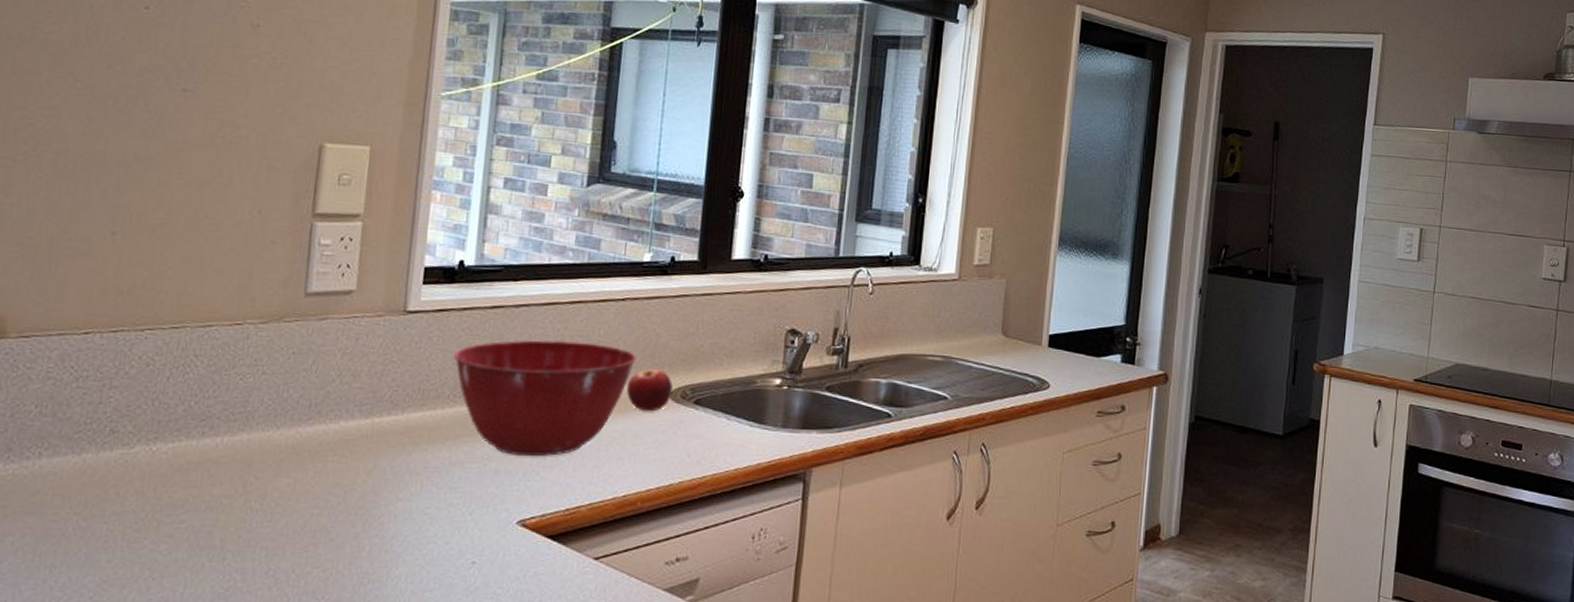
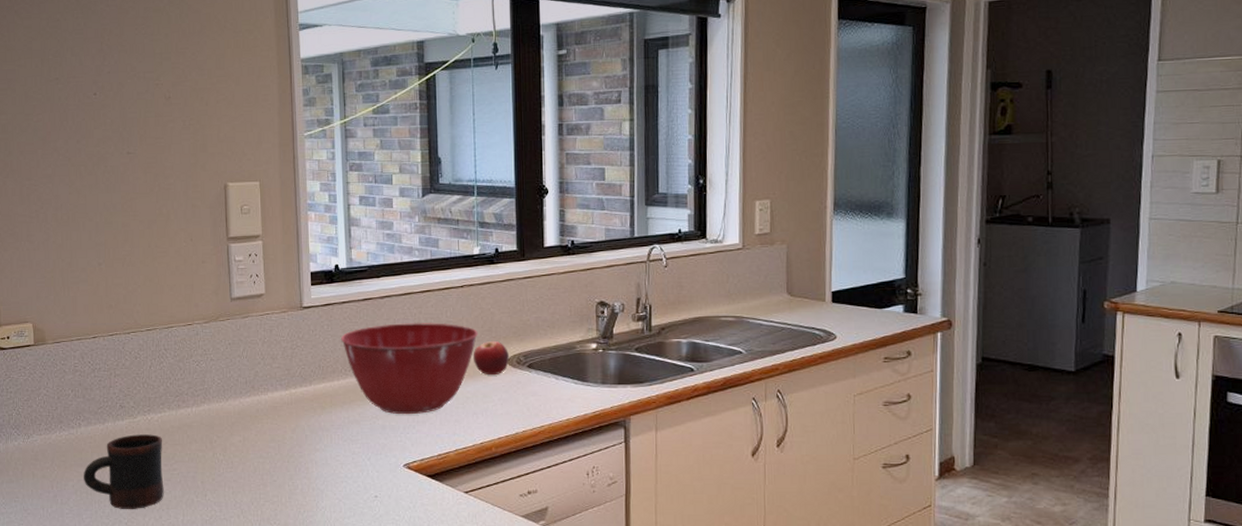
mug: none [32,471,171,579] -> present [84,434,164,510]

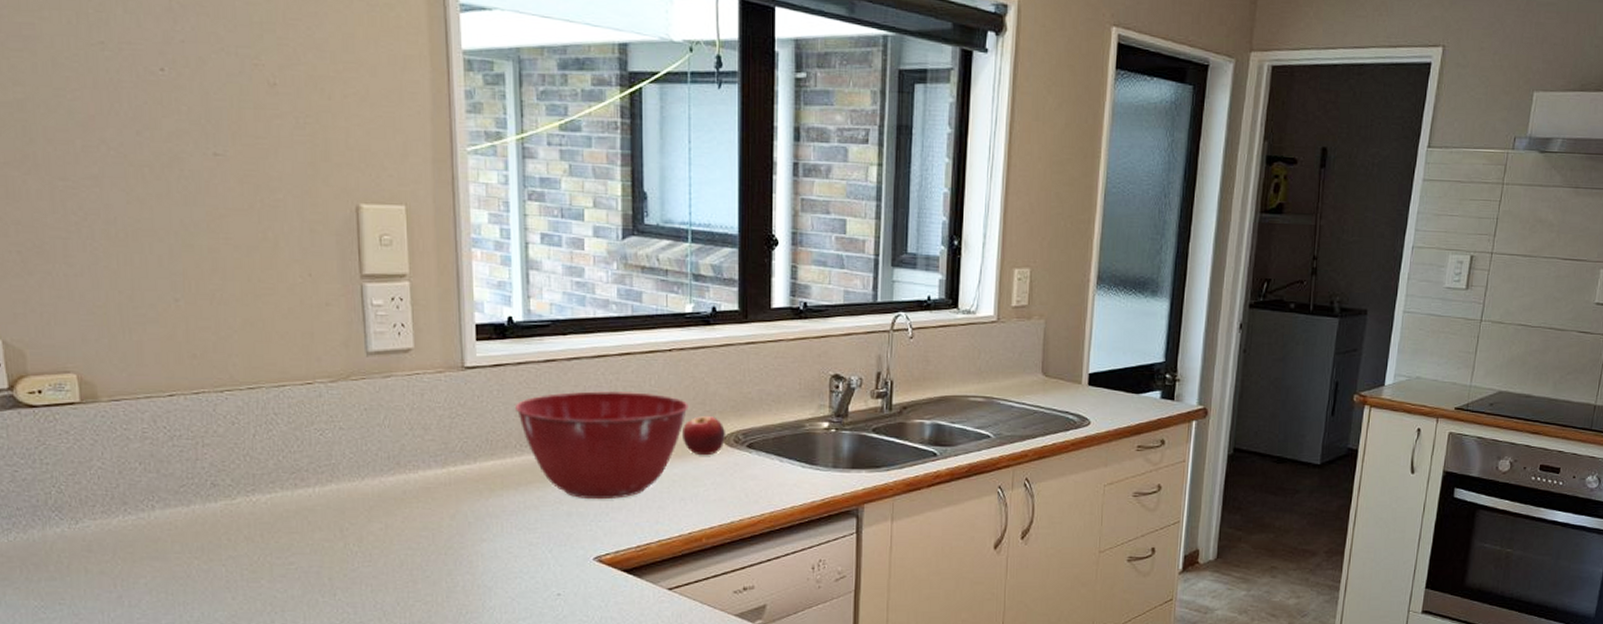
mug: present [84,434,164,510] -> none [161,520,277,614]

